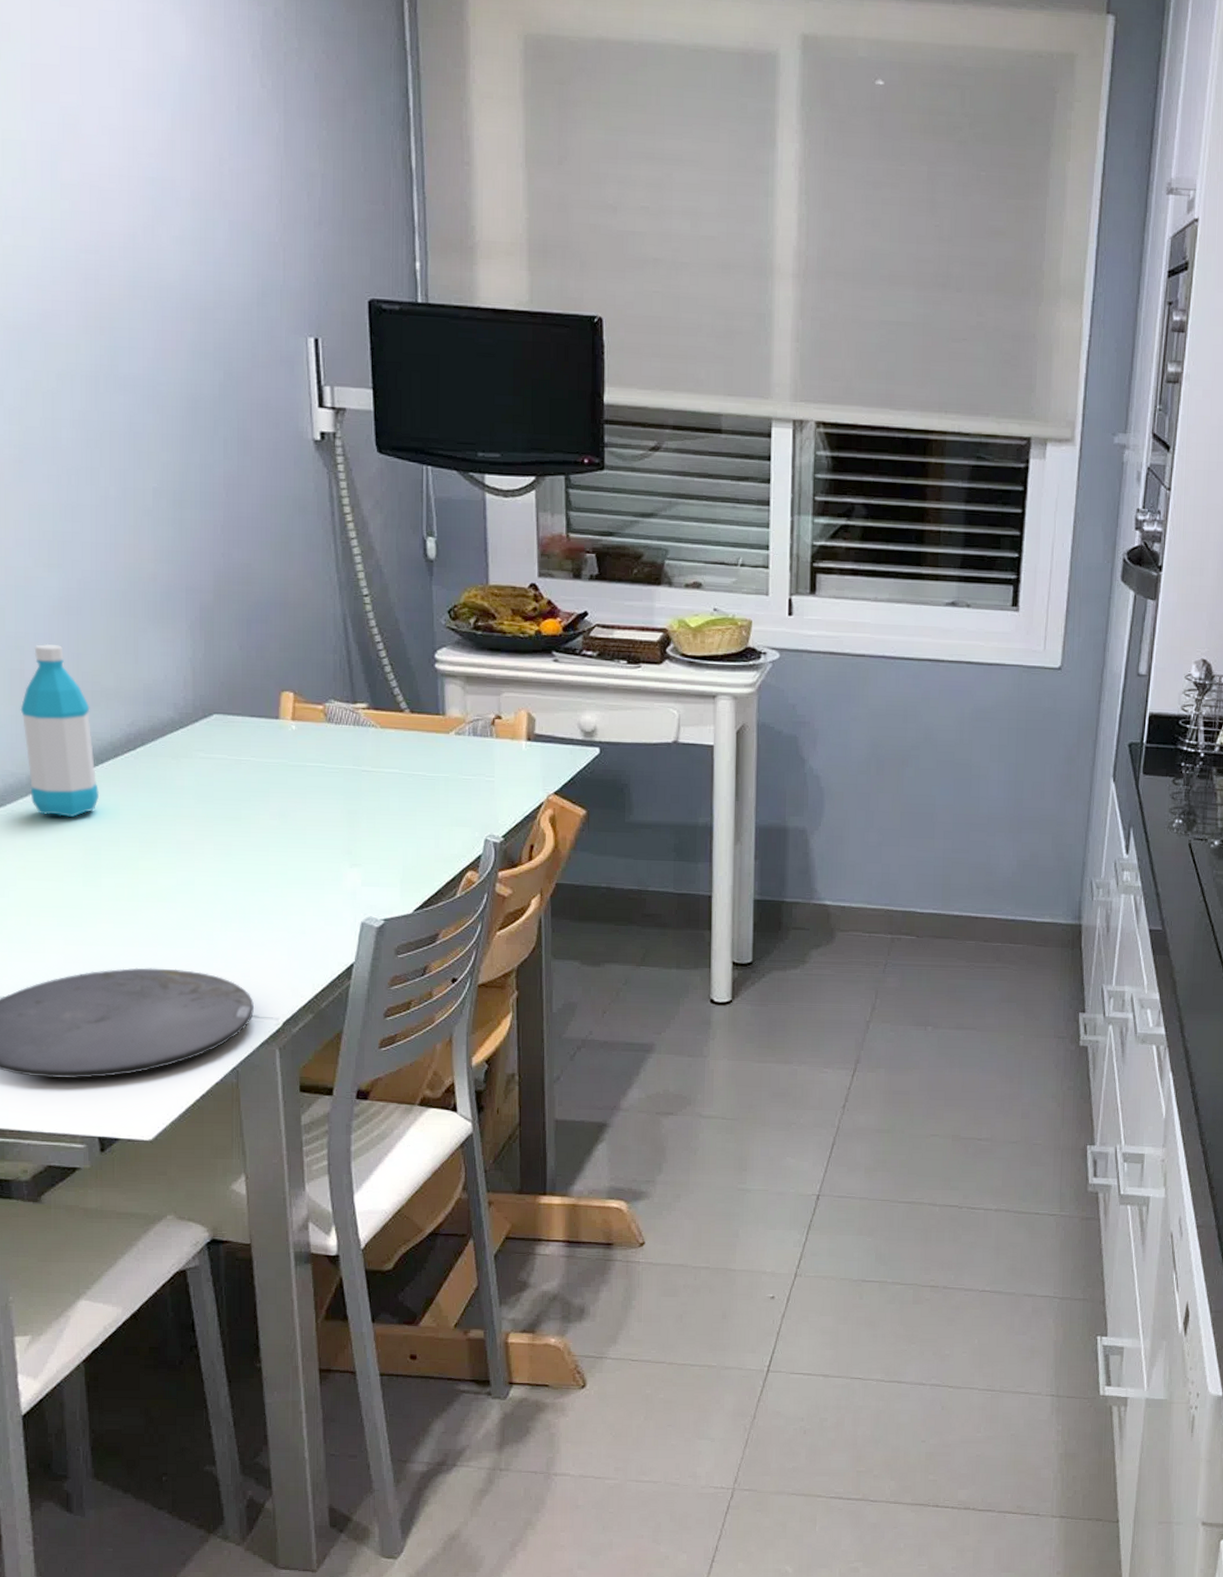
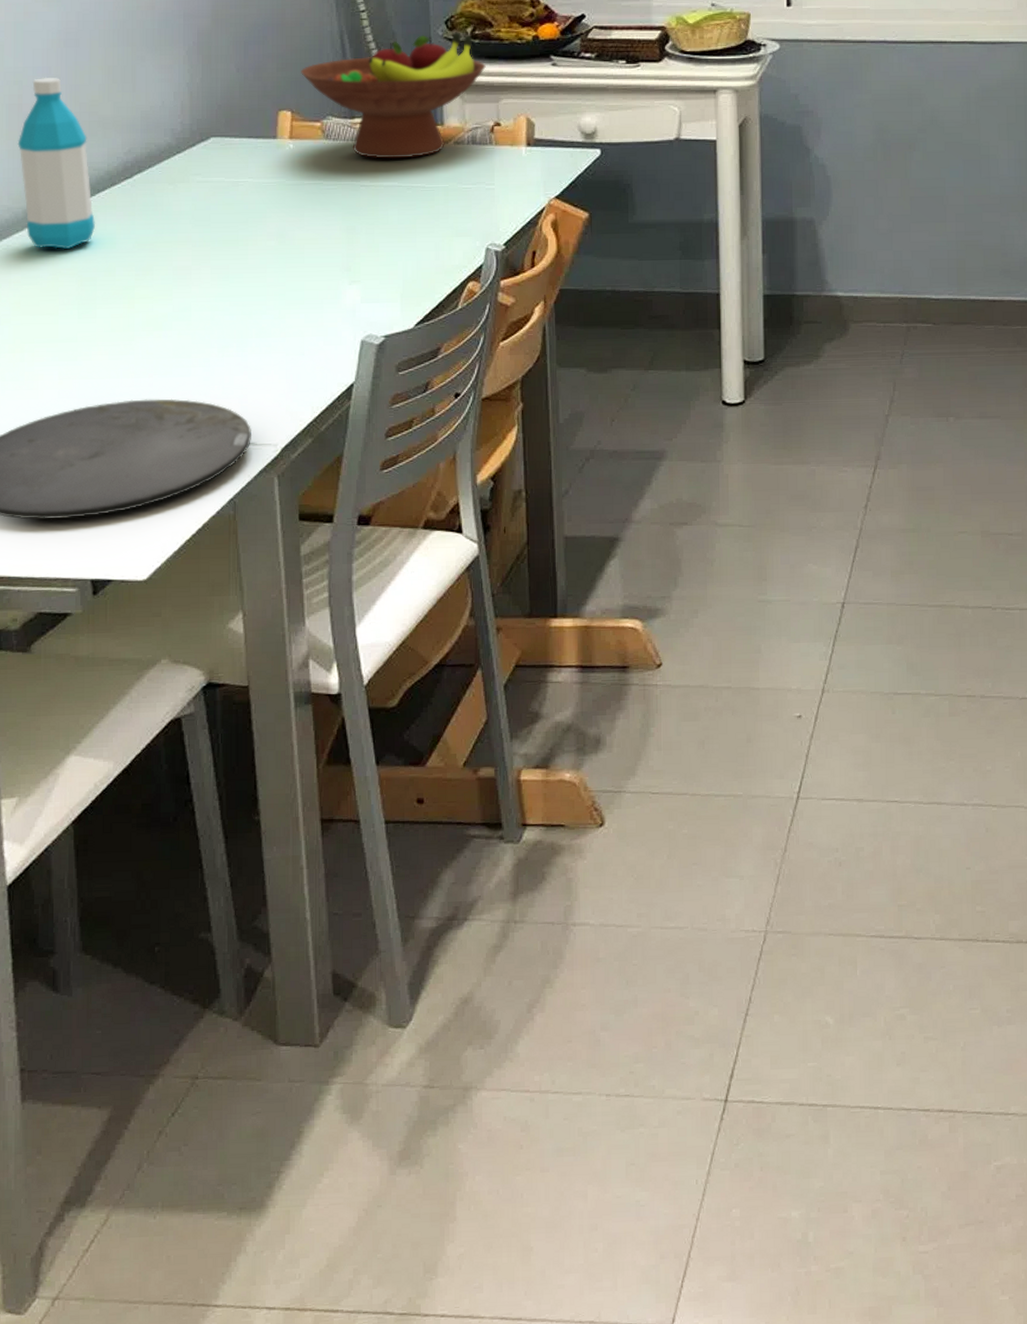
fruit bowl: none [303,622,488,746] -> present [301,32,486,159]

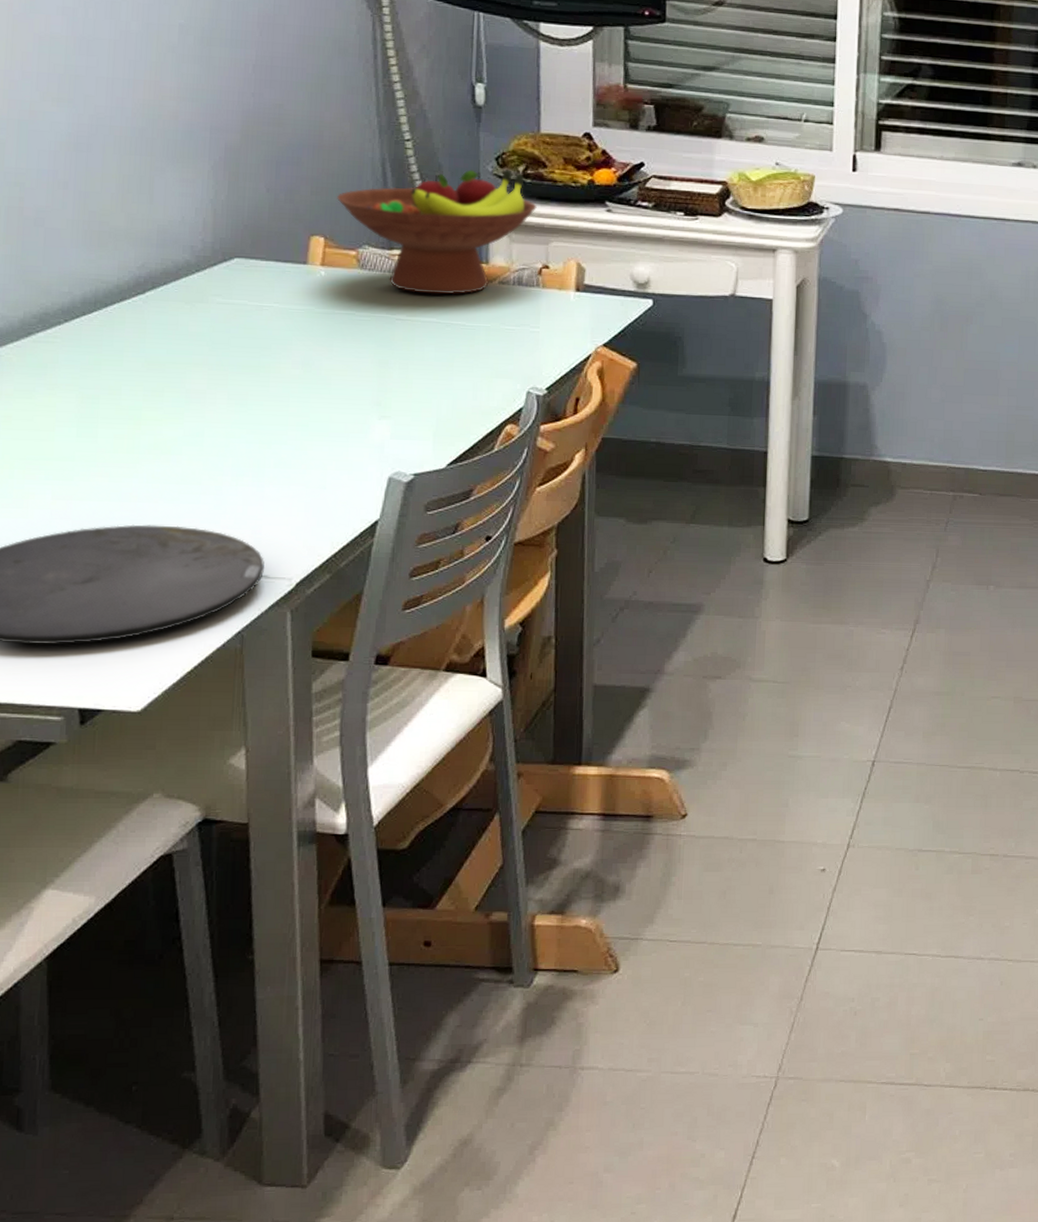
water bottle: present [17,77,96,249] -> none [16,180,102,363]

